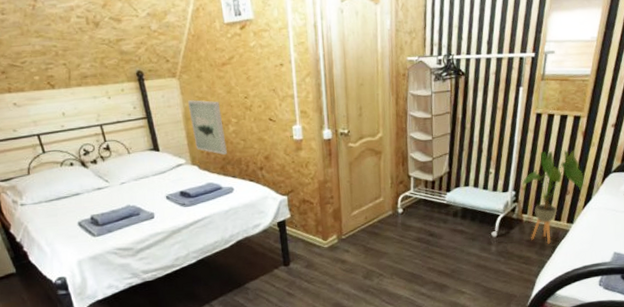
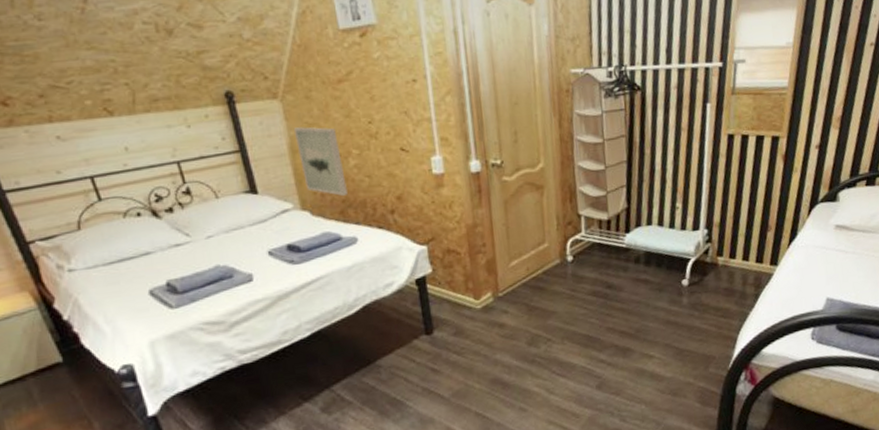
house plant: present [521,150,584,244] -> none [714,177,788,292]

